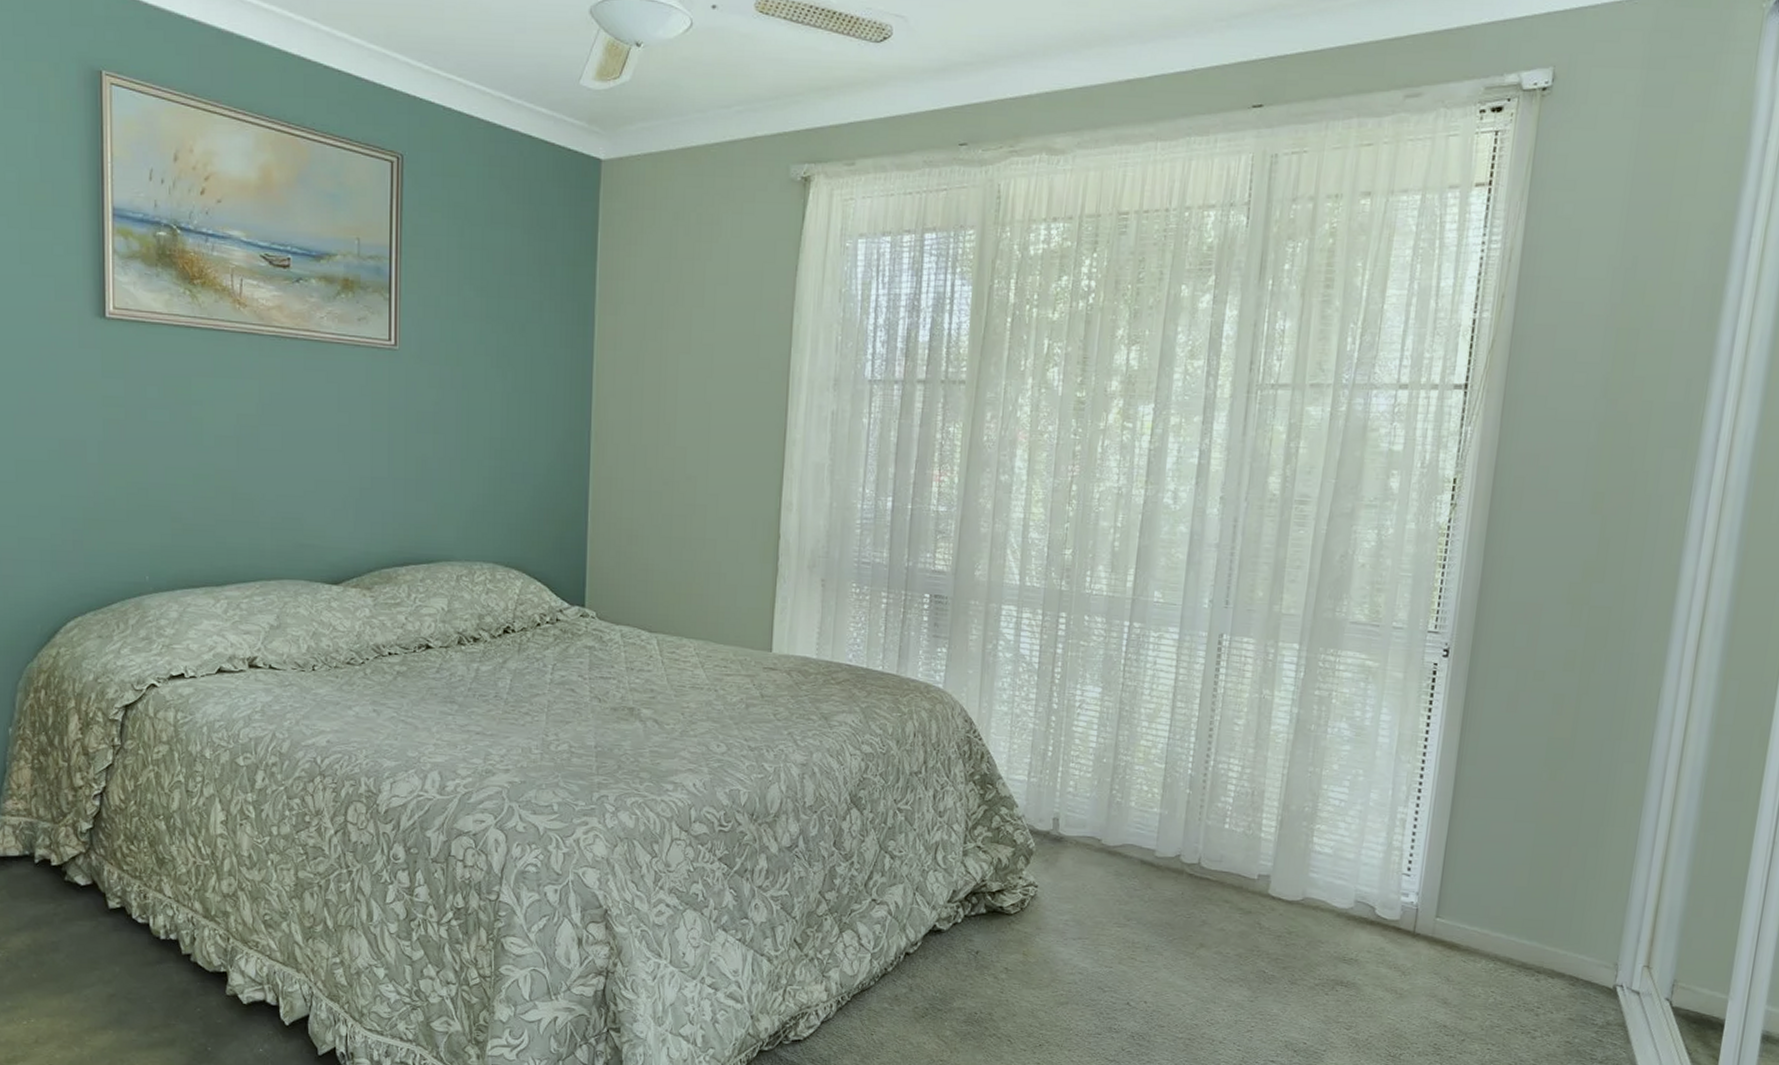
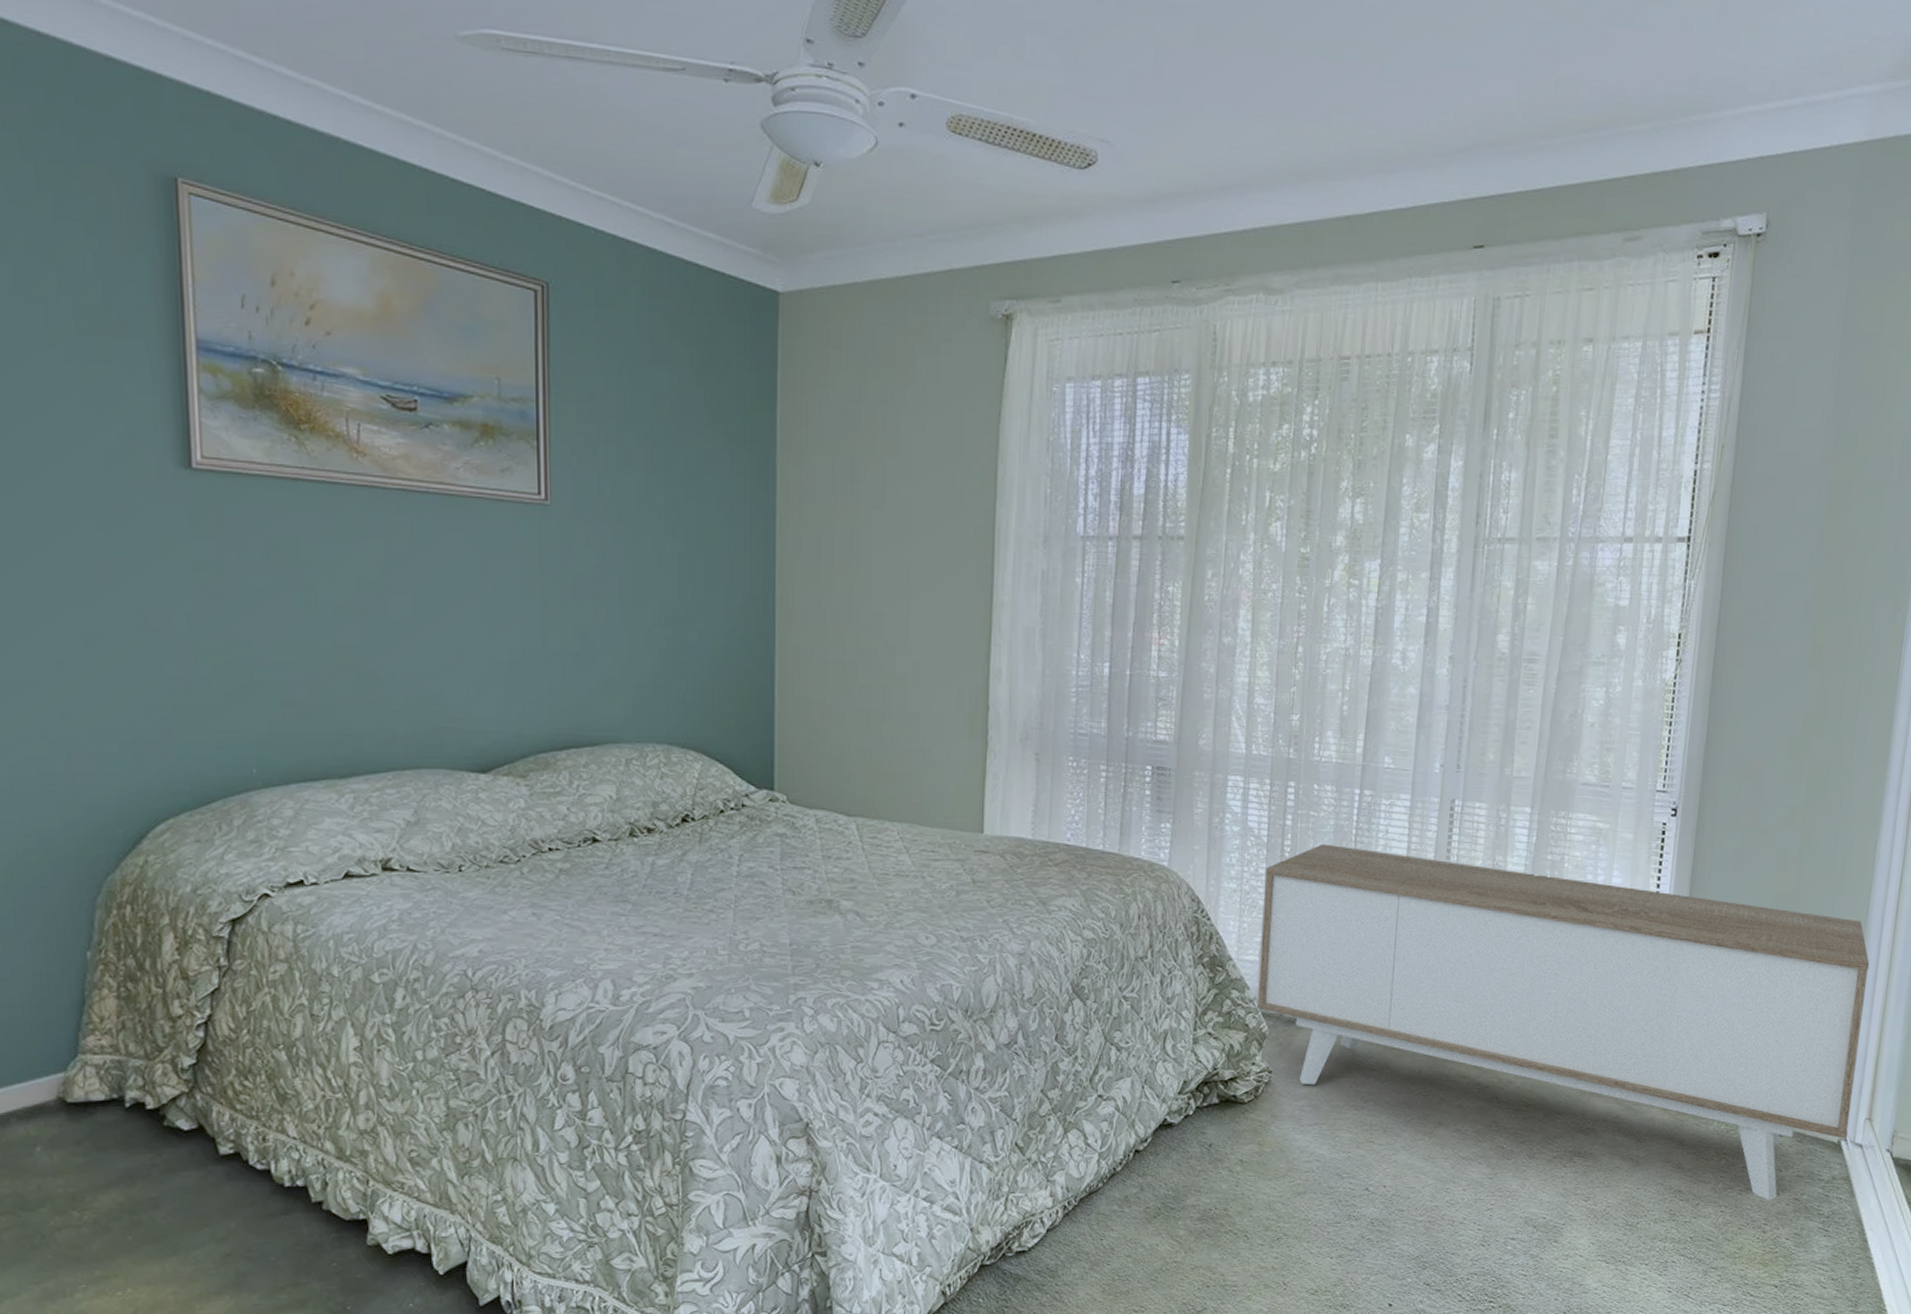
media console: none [1025,672,1651,1041] -> present [1257,843,1870,1200]

